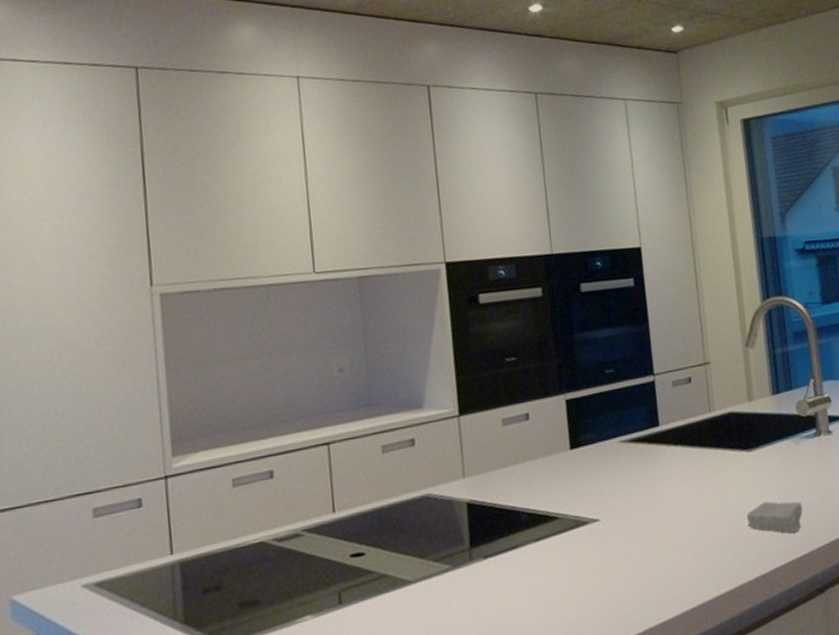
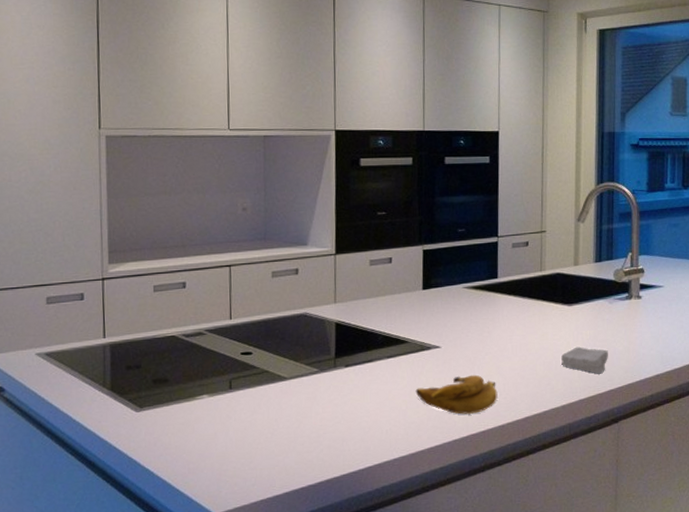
banana: none [574,550,676,604] -> present [415,374,498,415]

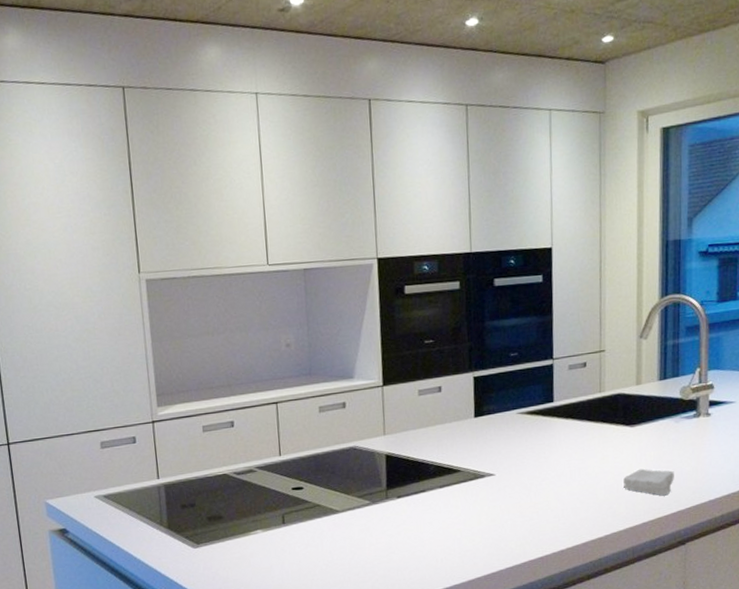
banana: present [415,374,498,415] -> none [470,501,556,541]

